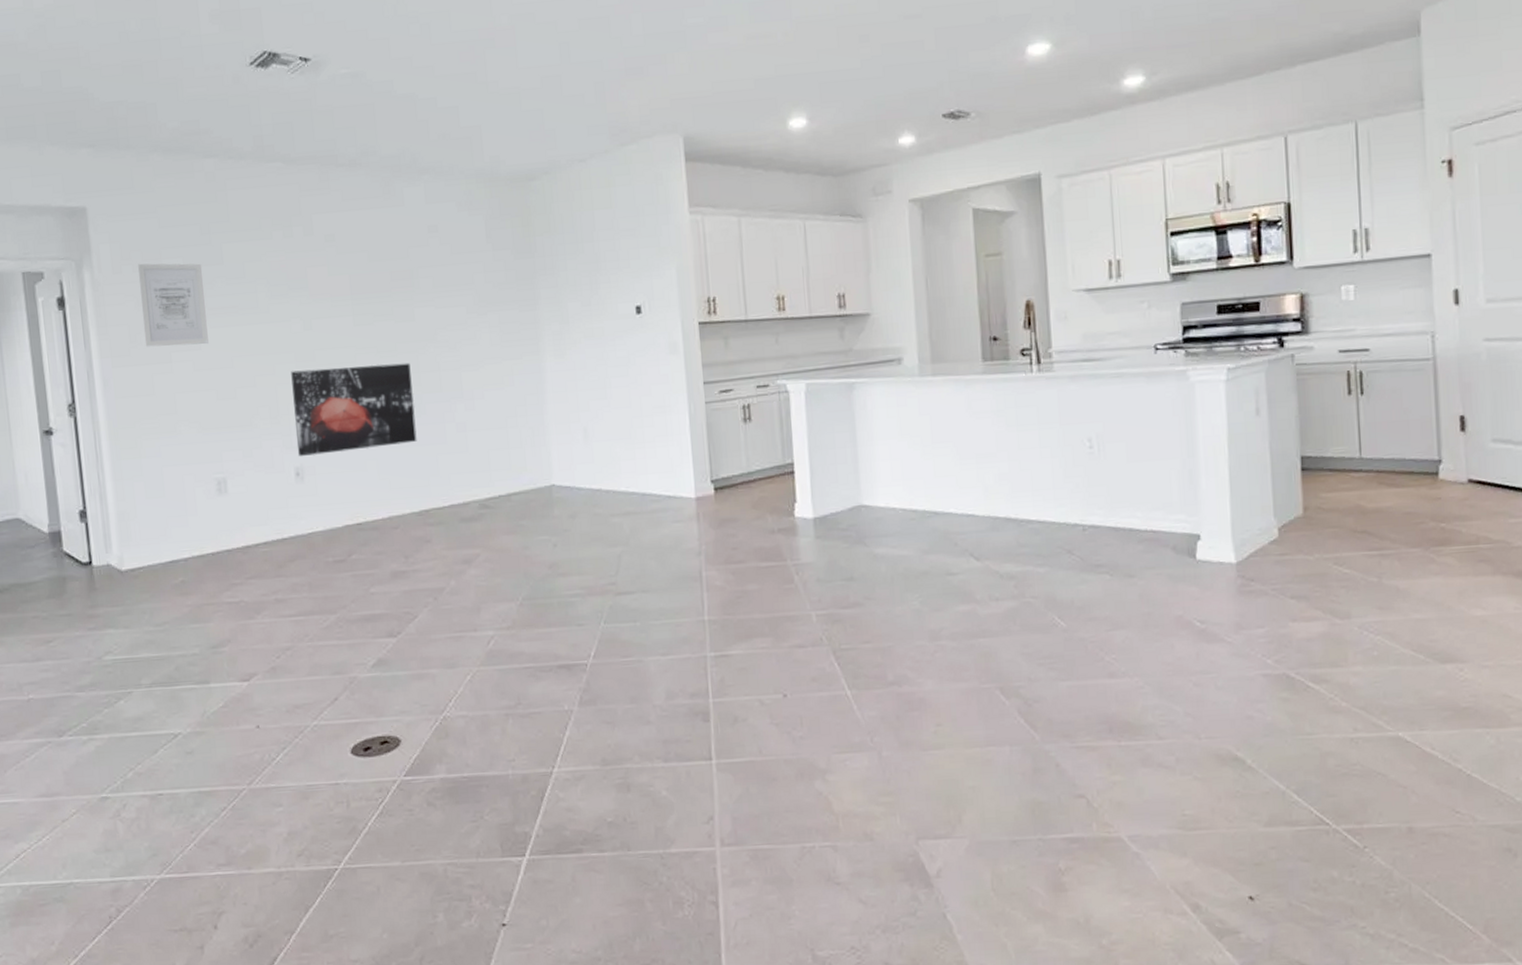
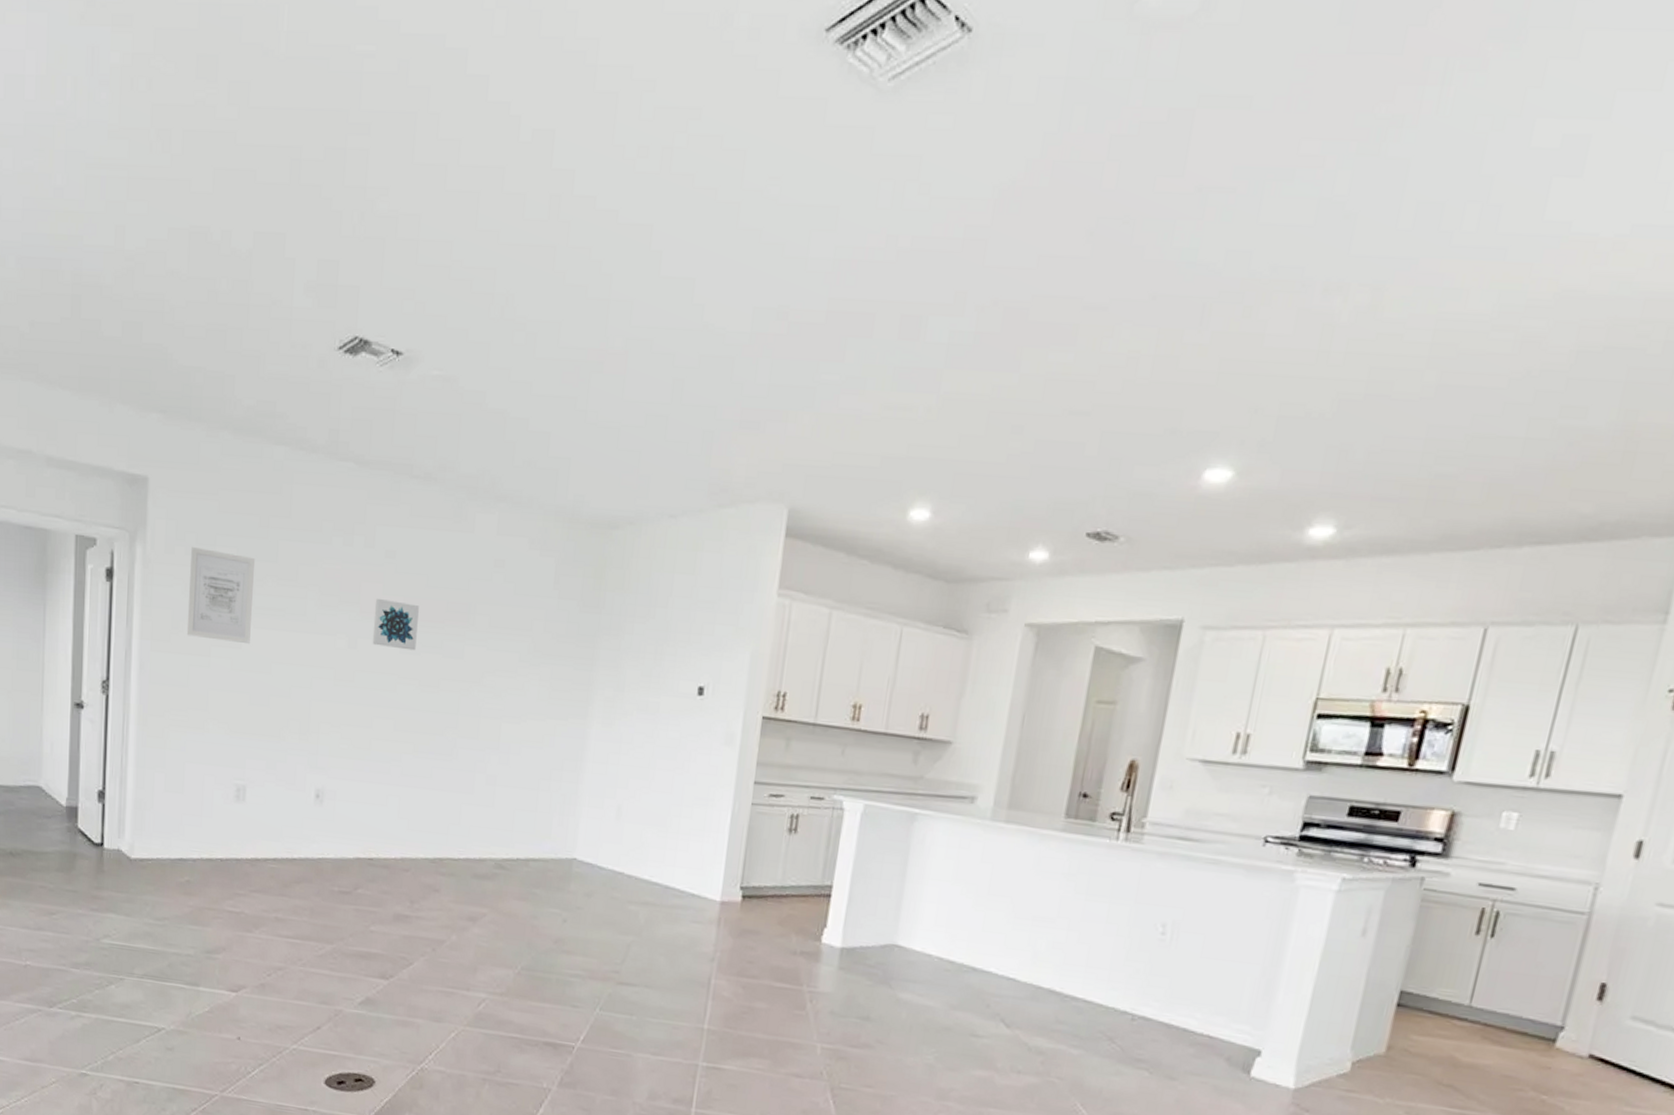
wall art: present [291,362,417,456] -> none [321,688,451,787]
wall art: none [322,279,369,324] -> present [372,598,419,651]

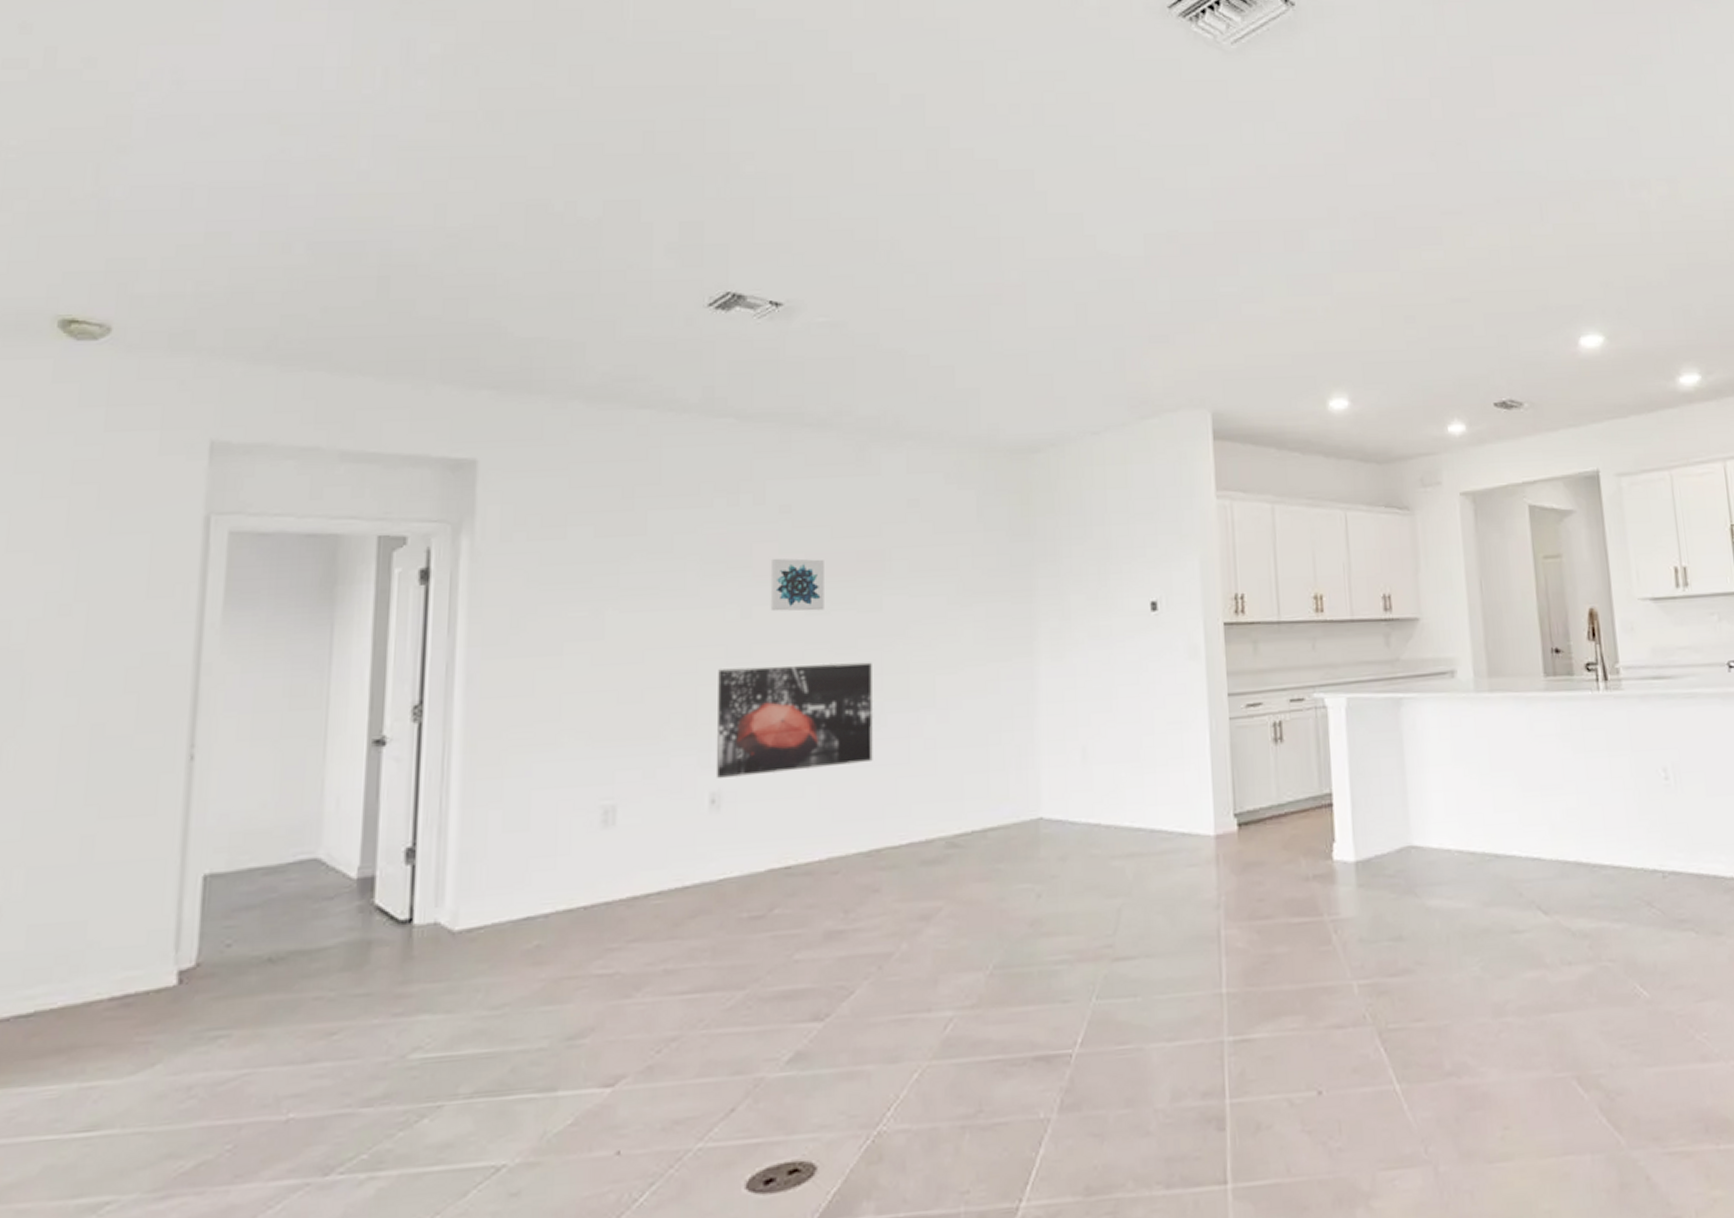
wall art: present [186,546,256,645] -> none [530,530,619,635]
wall art: none [321,688,451,787] -> present [716,662,873,778]

